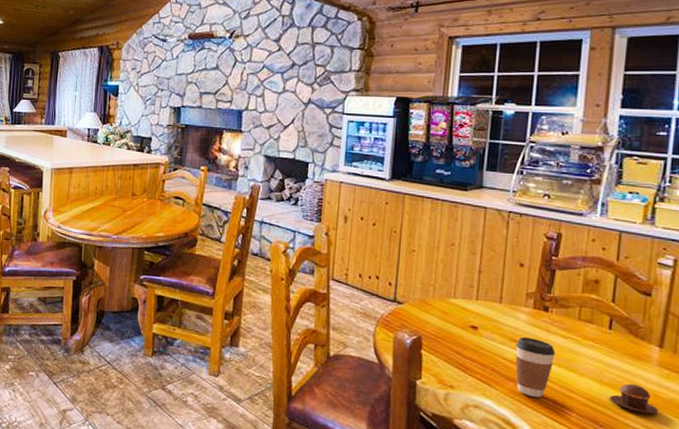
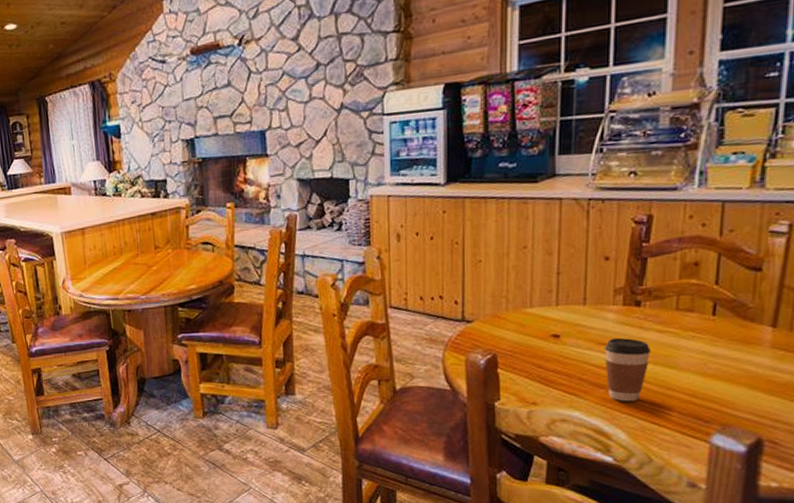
muffin: present [609,384,659,414] -> none [714,372,773,402]

